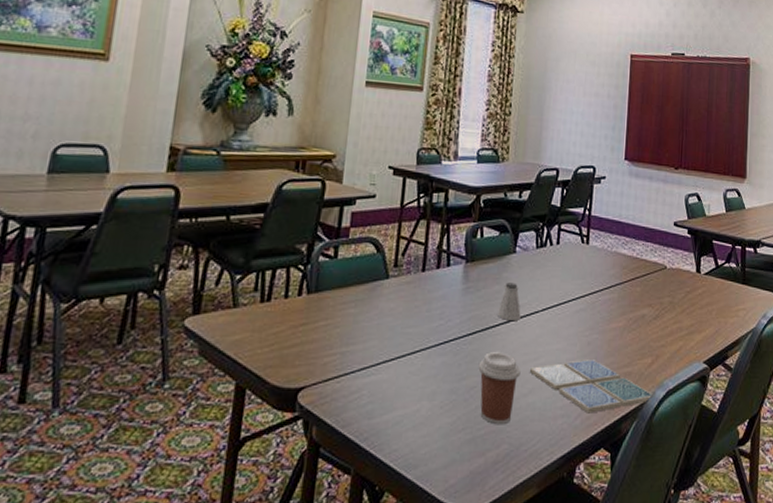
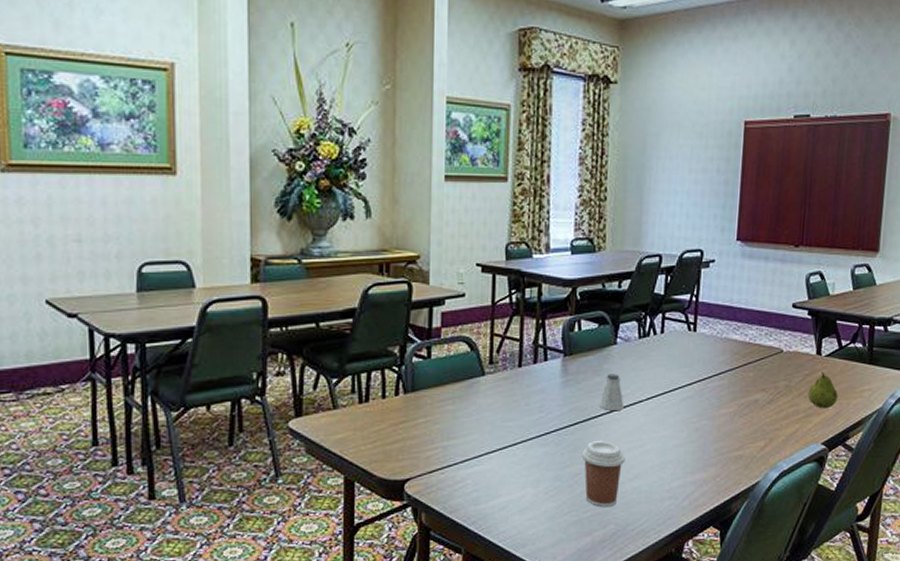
drink coaster: present [530,358,653,414] -> none [635,443,766,495]
fruit: none [690,289,717,327] -> present [808,371,838,409]

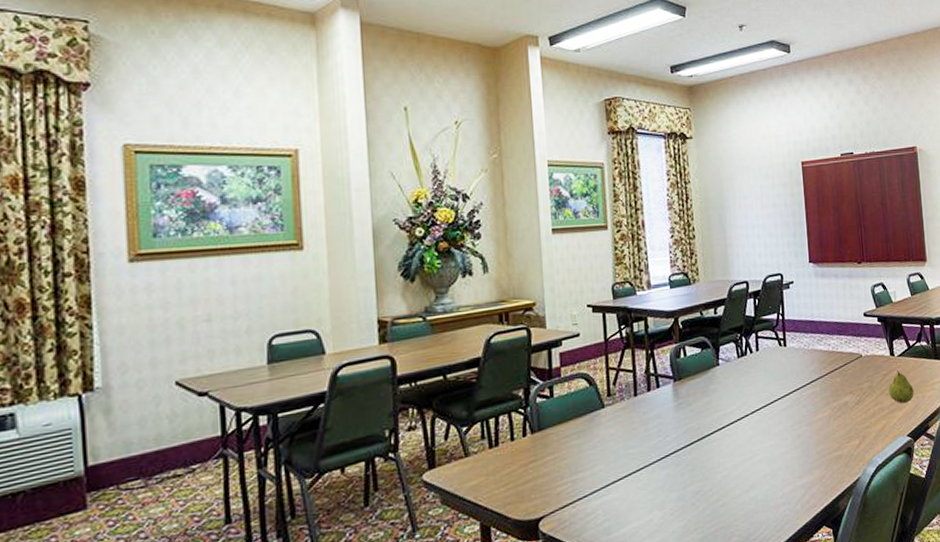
coffee cup: present [581,441,626,508] -> none [700,456,740,521]
saltshaker: present [599,374,624,412] -> none [710,392,733,428]

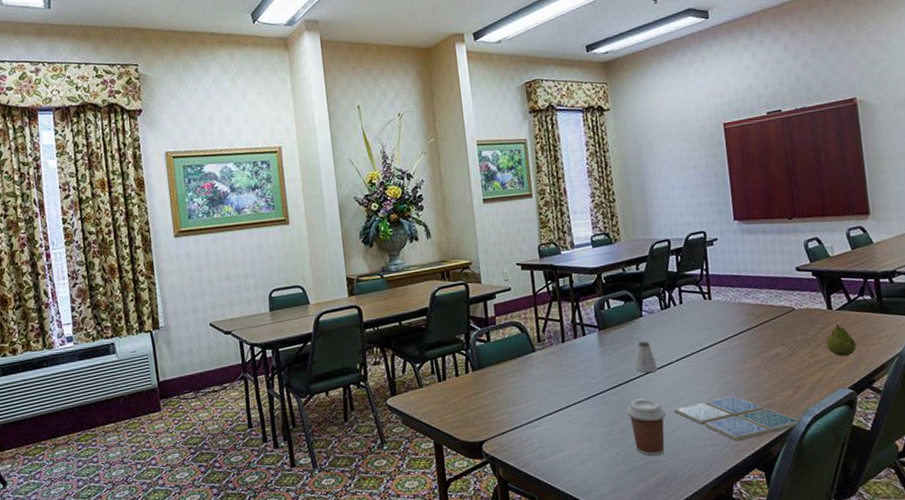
coffee cup: none [700,456,740,521] -> present [626,399,666,457]
saltshaker: none [710,392,733,428] -> present [635,341,658,373]
drink coaster: none [748,448,864,498] -> present [674,395,799,441]

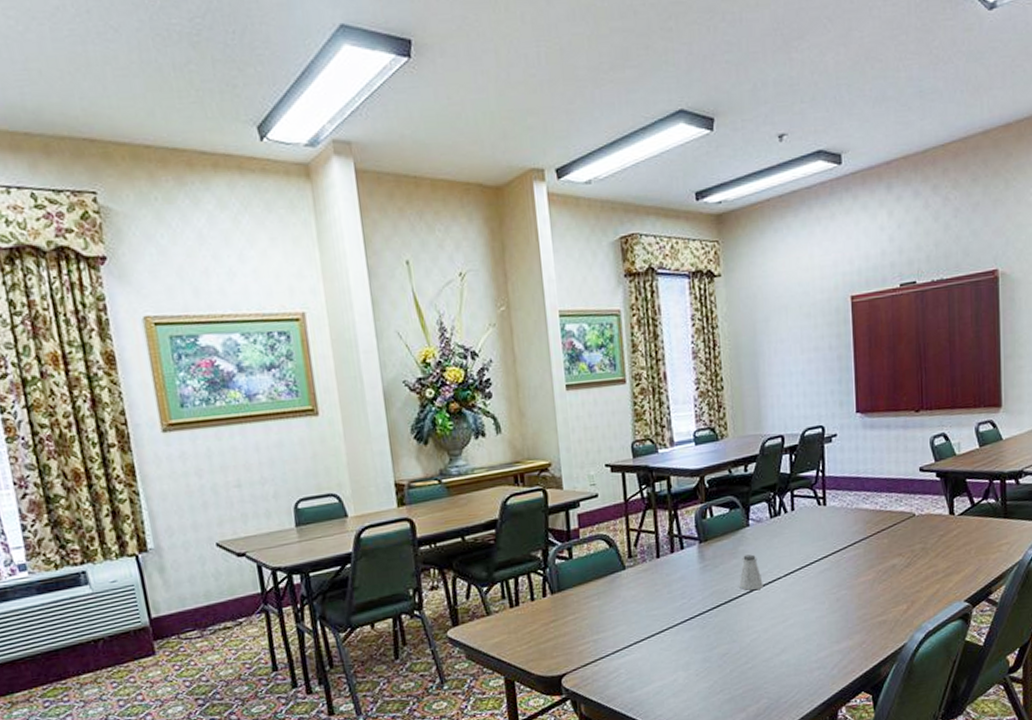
coffee cup: present [626,399,666,457] -> none [727,619,771,684]
drink coaster: present [674,395,799,441] -> none [780,612,911,663]
fruit: present [826,323,857,357] -> none [945,530,976,567]

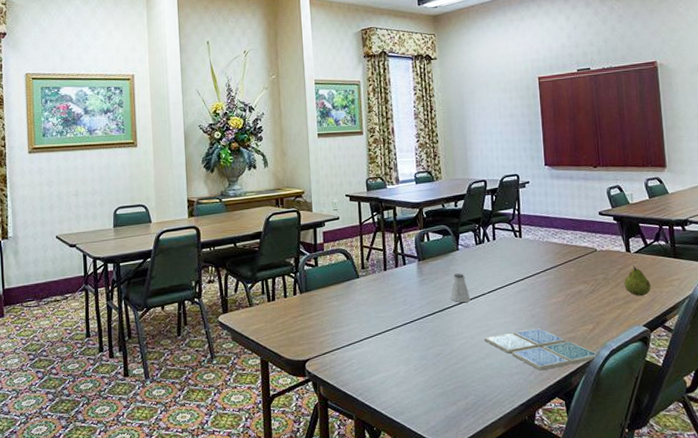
drink coaster: none [780,612,911,663] -> present [485,327,598,371]
fruit: none [945,530,976,567] -> present [624,265,651,296]

